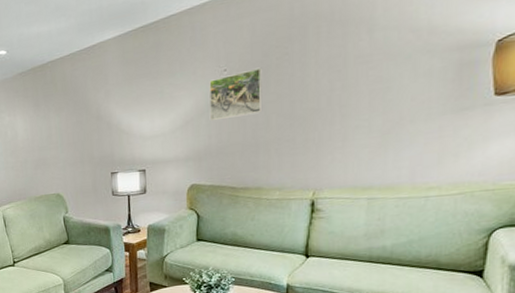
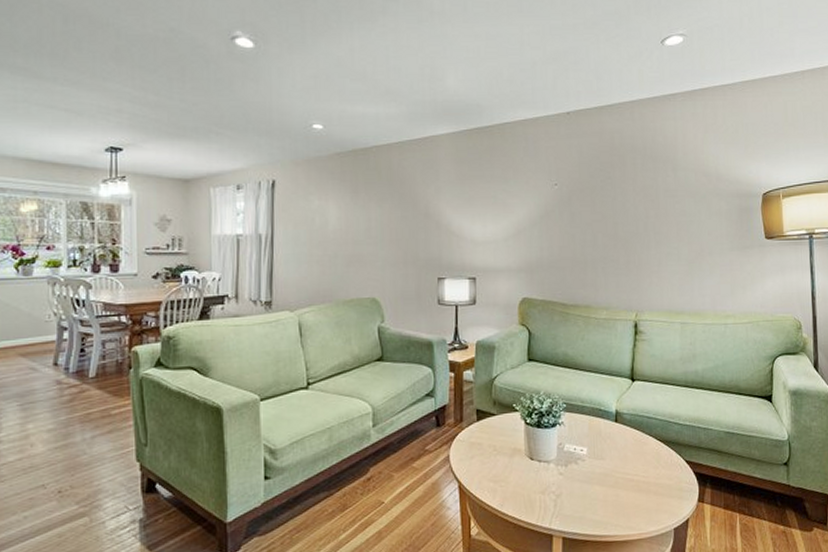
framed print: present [209,67,263,122] -> none [541,187,590,234]

